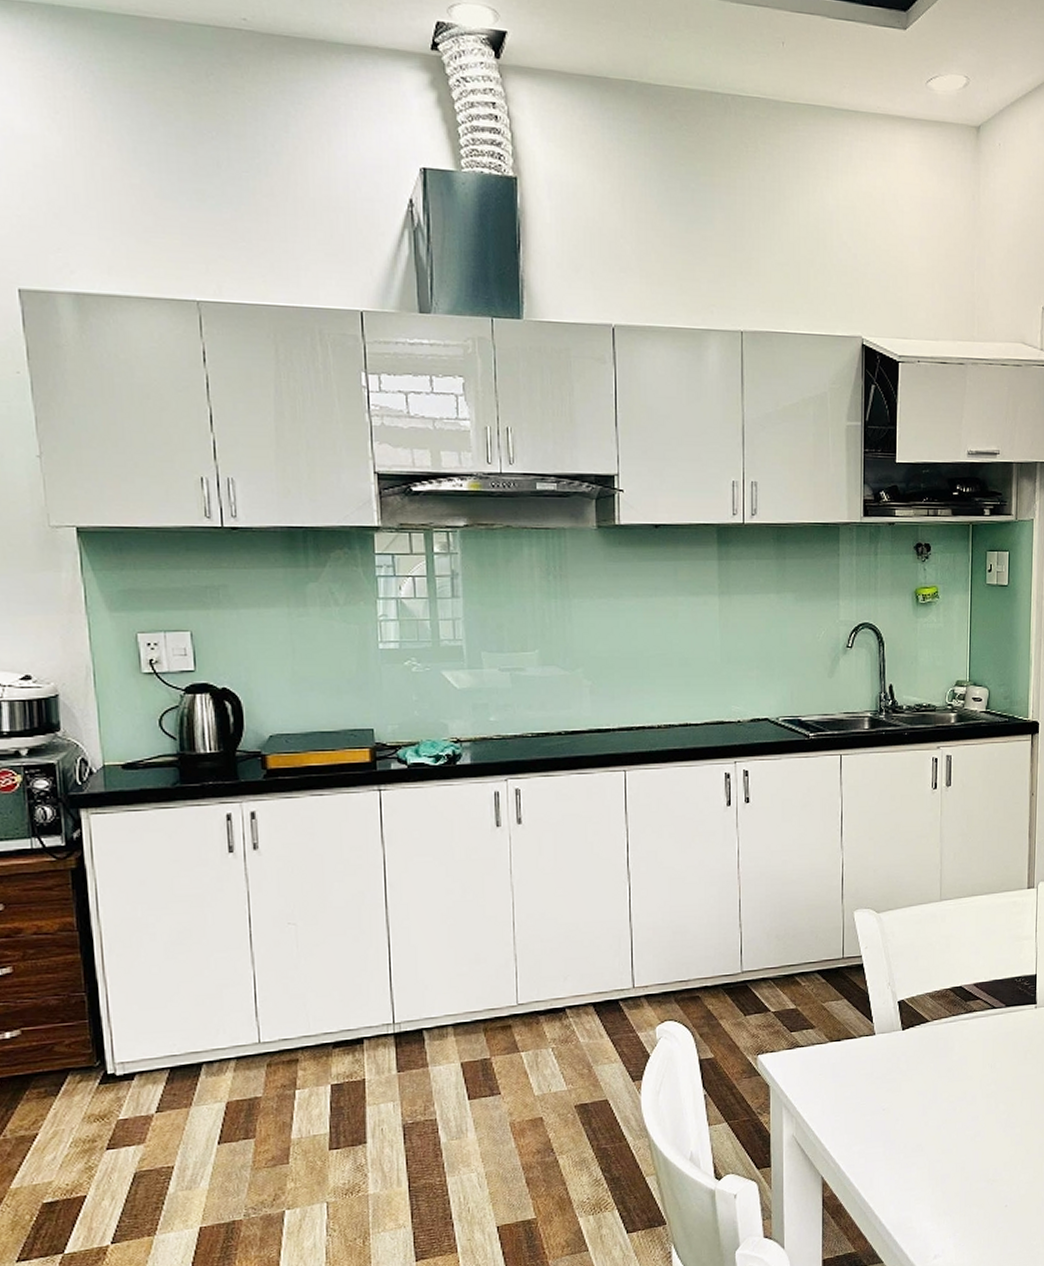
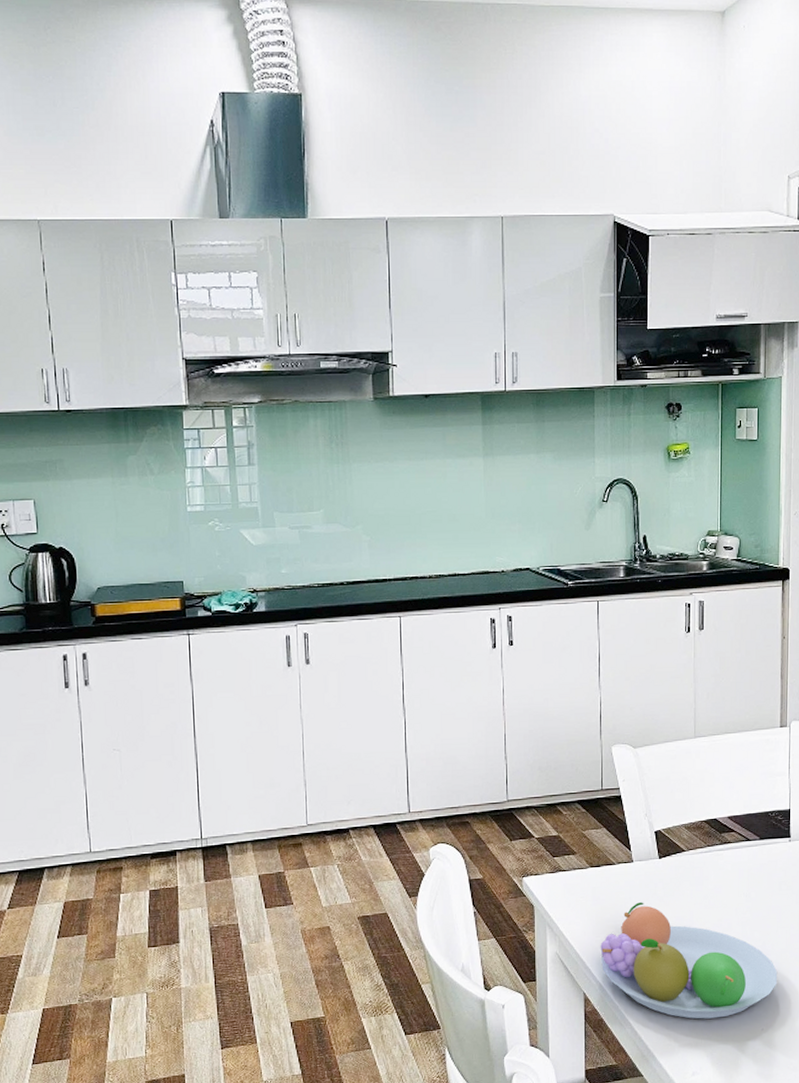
fruit bowl: none [839,1077,1022,1199] -> present [600,902,778,1019]

